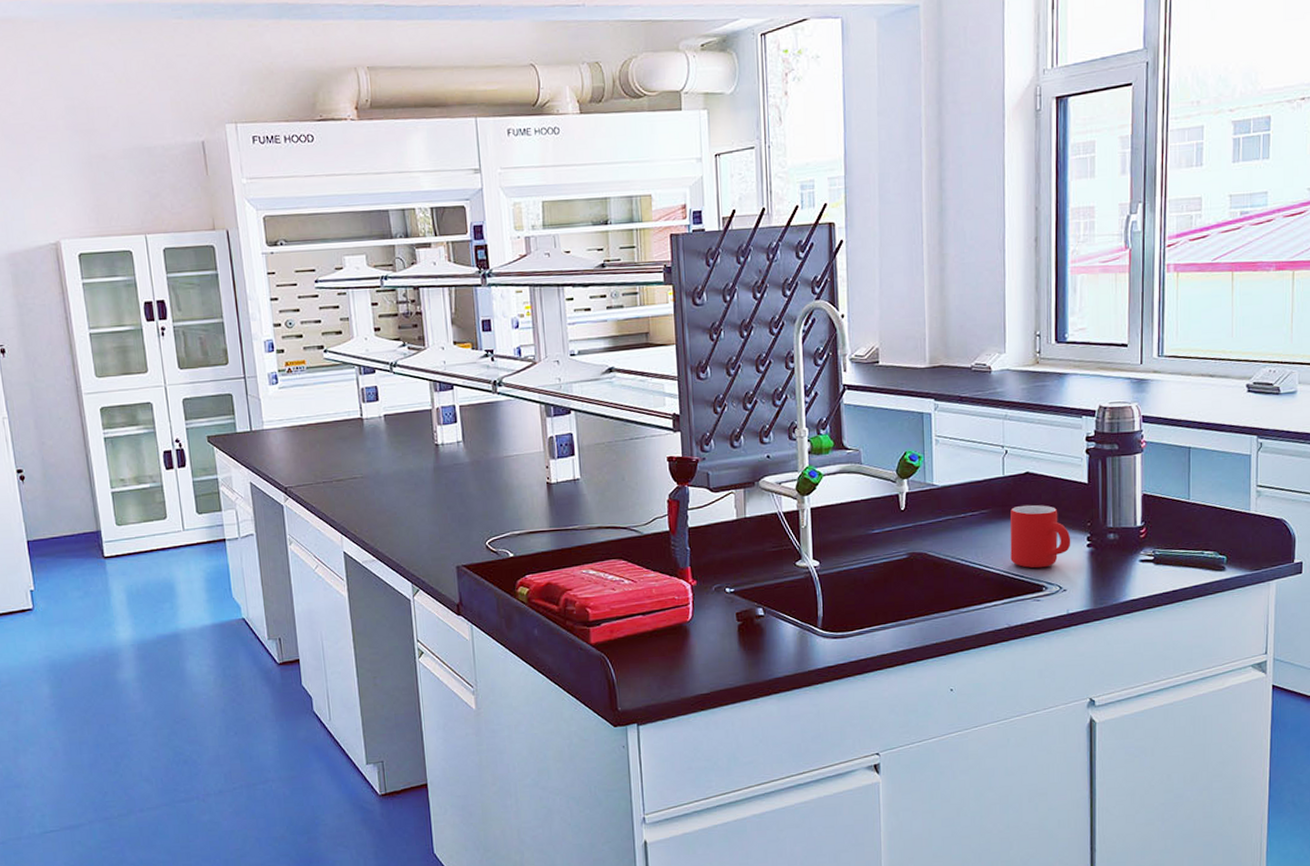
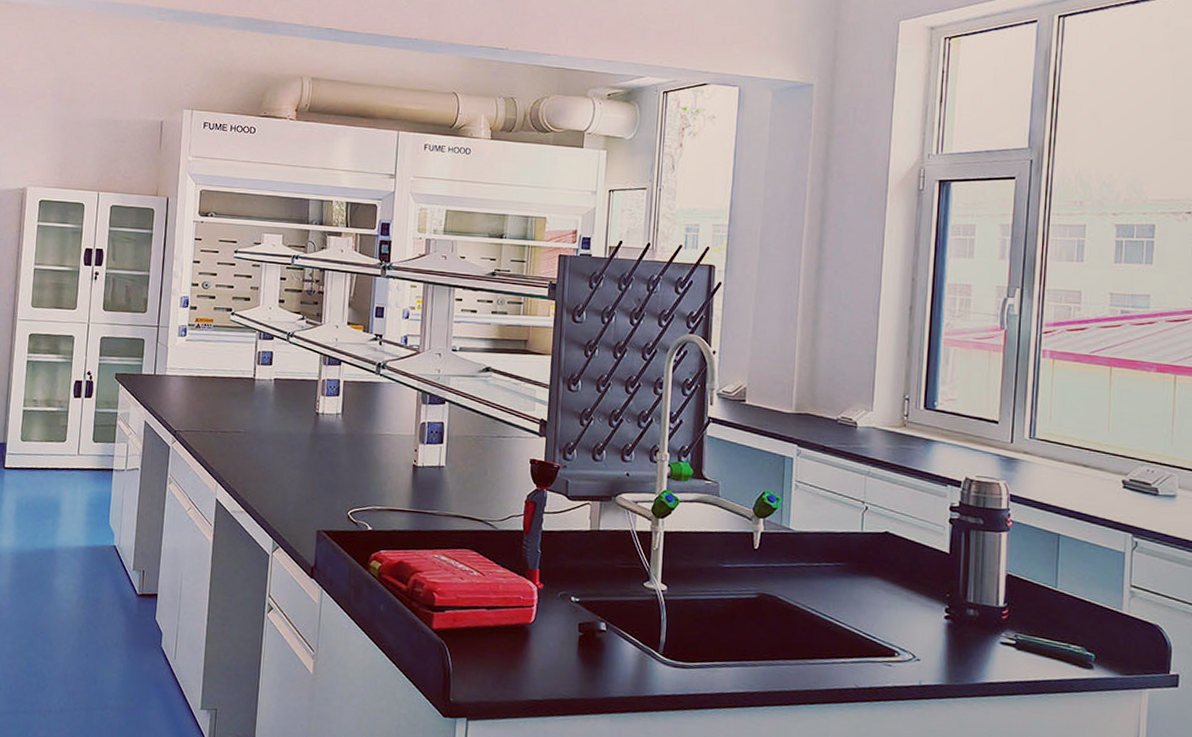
mug: present [1010,504,1071,568] -> none [863,564,928,633]

